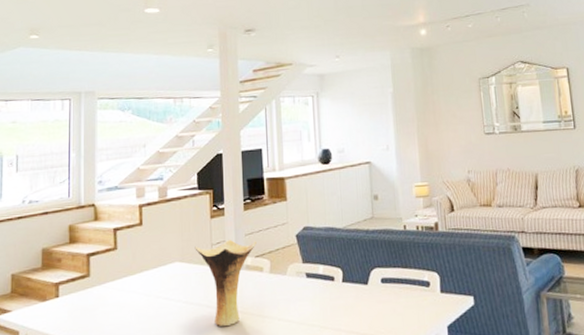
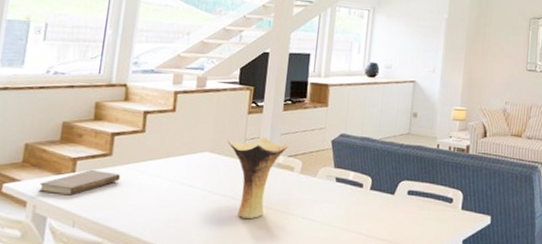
book: none [28,293,100,322] -> present [38,170,121,196]

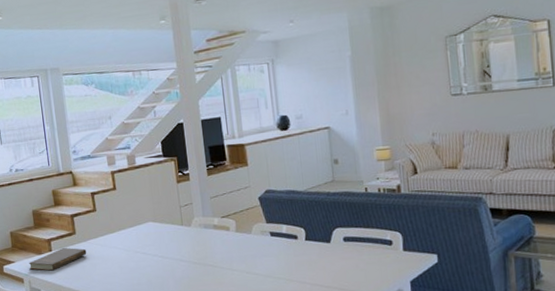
vase: present [227,136,291,218] -> none [165,201,222,277]

